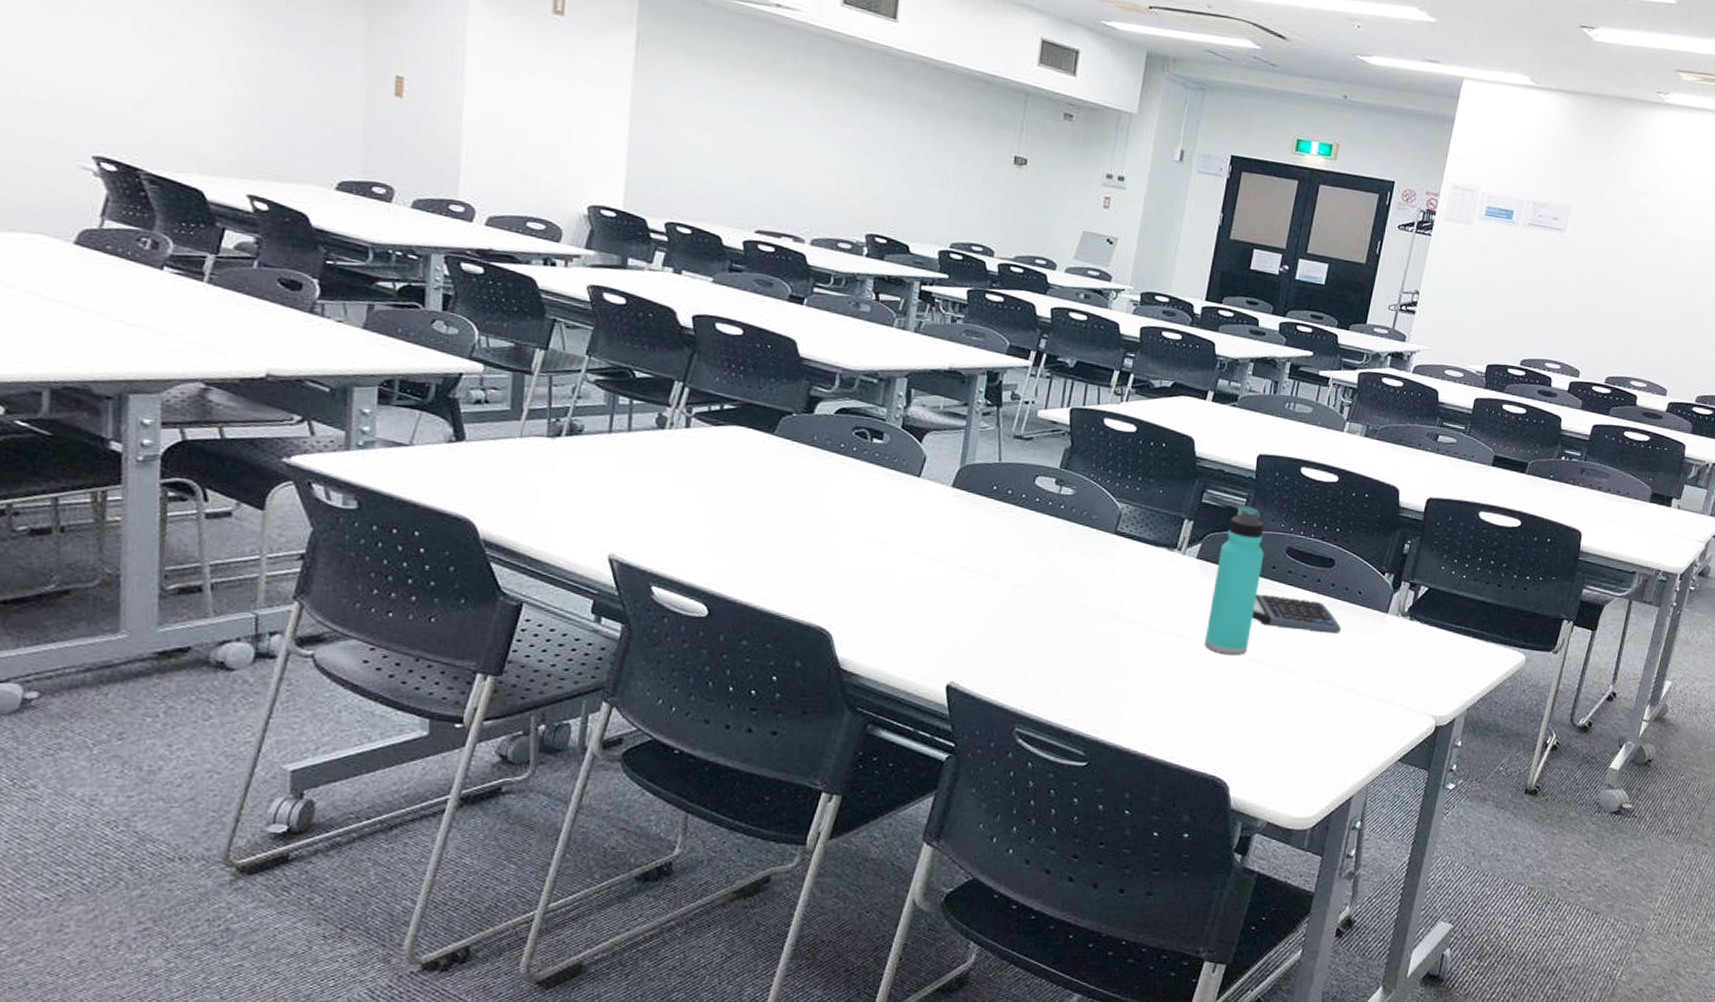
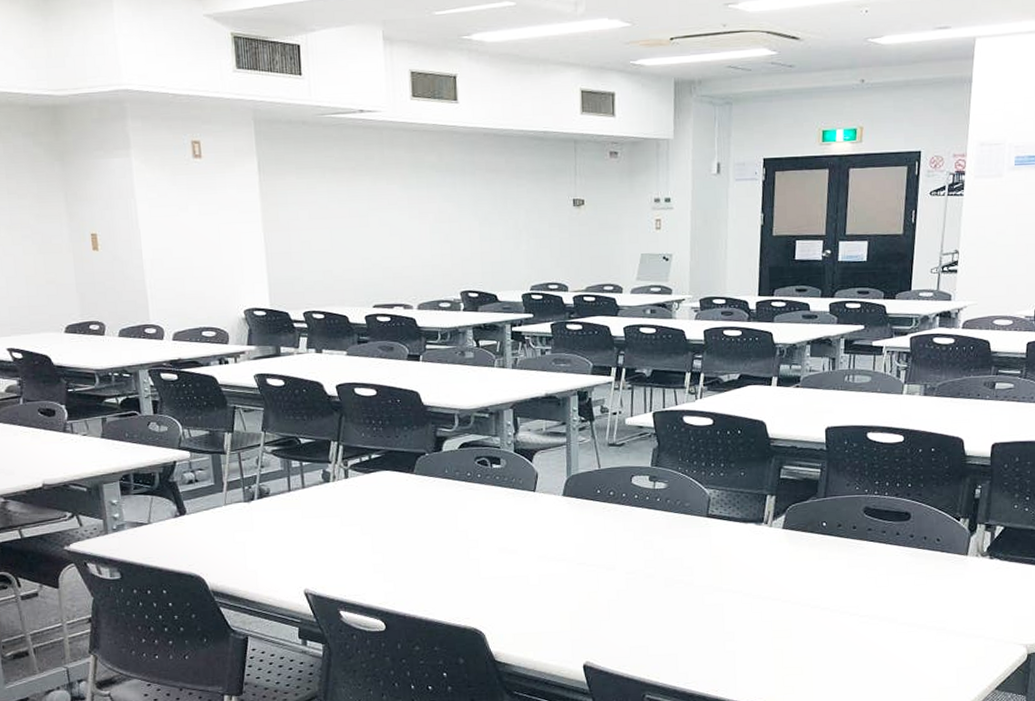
thermos bottle: present [1204,505,1265,655] -> none [799,475,844,611]
calculator: present [1251,593,1342,633] -> none [839,552,925,580]

